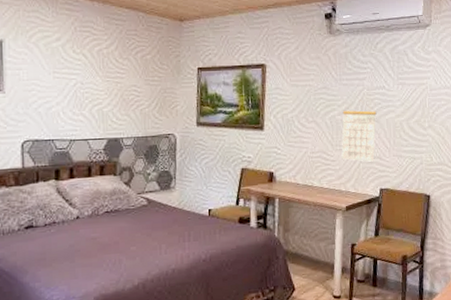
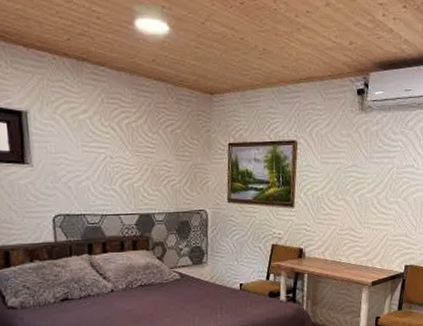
calendar: present [341,100,377,162] -> none [369,178,405,239]

